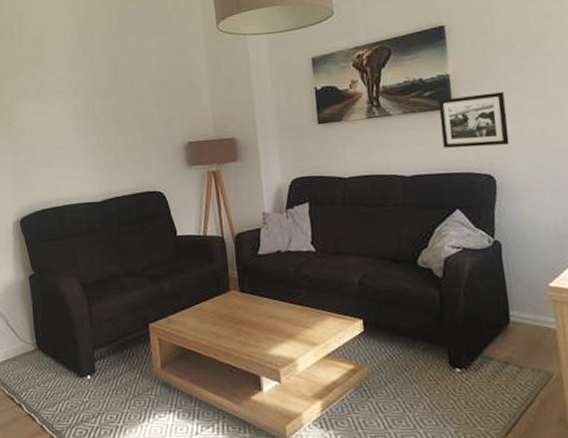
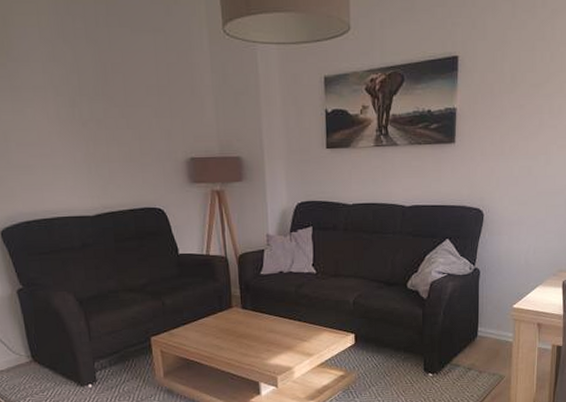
picture frame: present [438,92,510,148] -> none [442,130,502,182]

